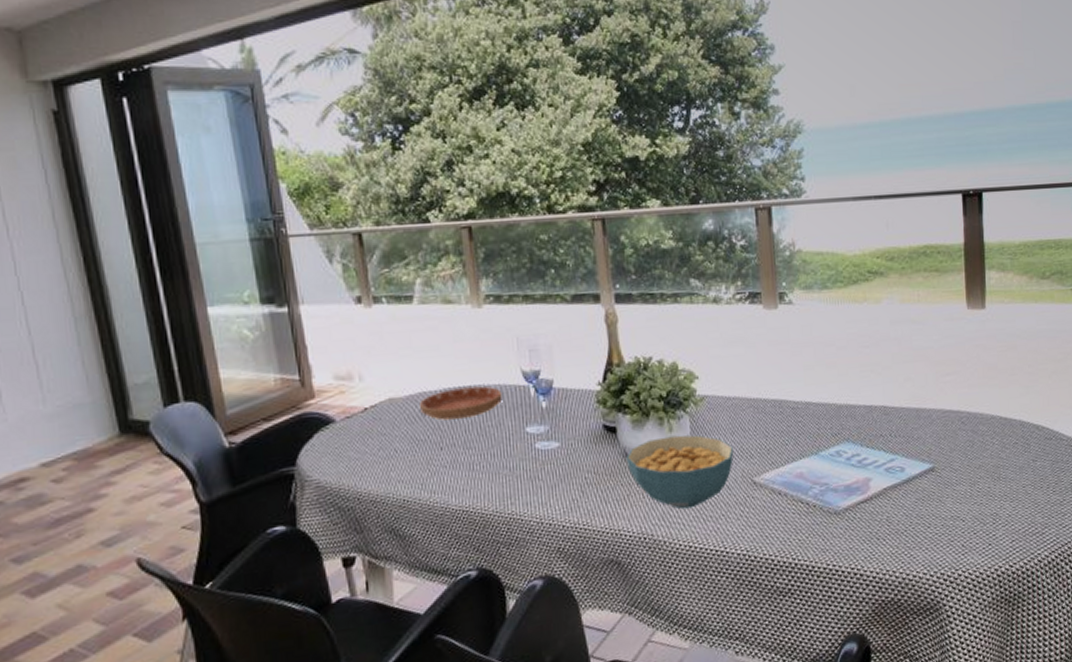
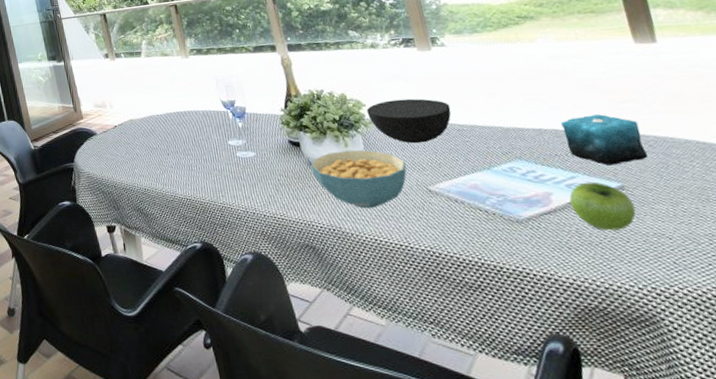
saucer: present [420,386,503,420] -> none [151,111,209,135]
bowl: none [699,369,789,426] -> present [366,98,452,144]
fruit: none [886,464,940,517] -> present [569,181,636,231]
candle: none [891,388,958,445] -> present [561,114,647,165]

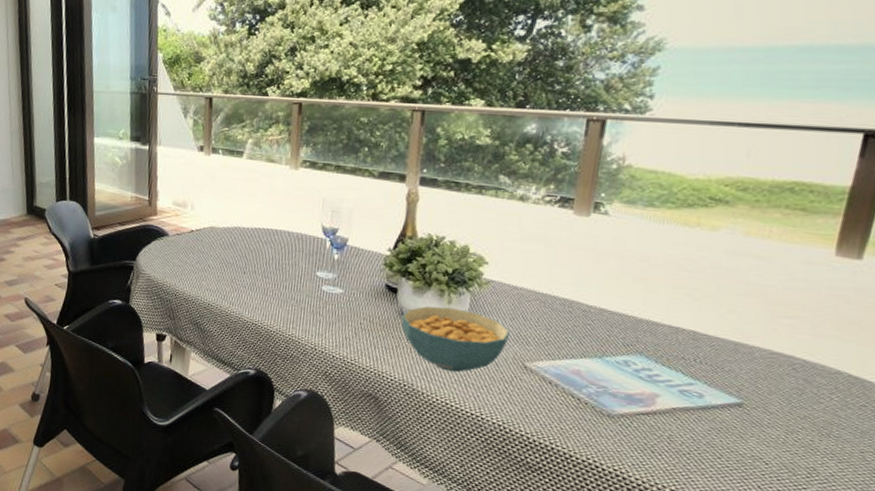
bowl: present [366,98,452,144] -> none [486,263,586,317]
candle: present [561,114,647,165] -> none [699,323,793,382]
fruit: present [569,181,636,231] -> none [674,391,745,446]

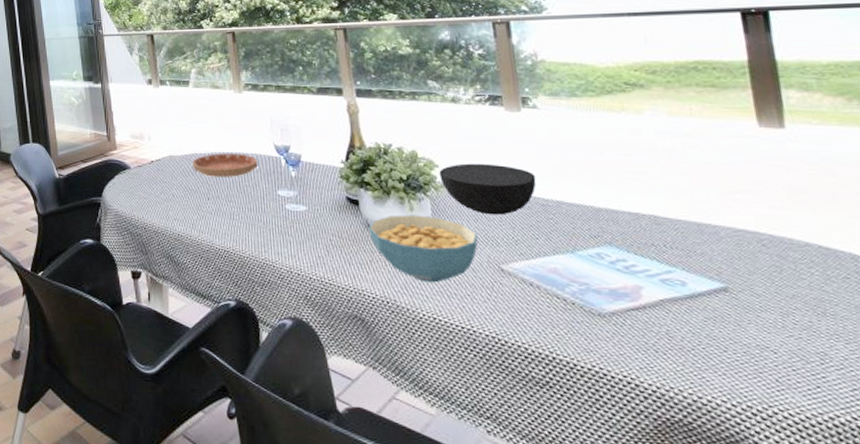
saucer: none [233,229,302,254] -> present [192,153,258,177]
bowl: none [486,263,586,317] -> present [439,163,537,215]

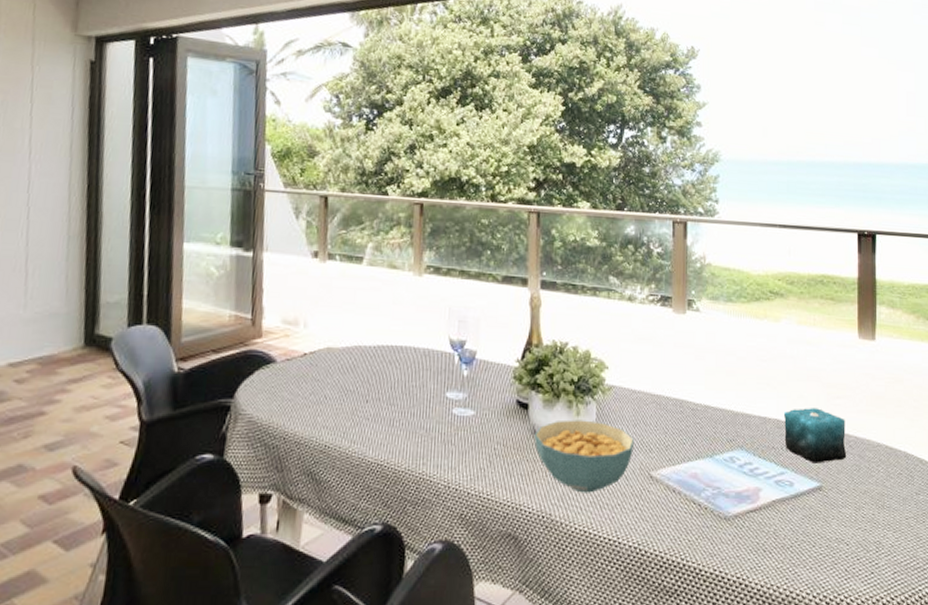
saucer: present [192,153,258,177] -> none [354,346,429,376]
bowl: present [439,163,537,215] -> none [608,365,690,420]
candle: none [663,203,759,263] -> present [784,408,846,463]

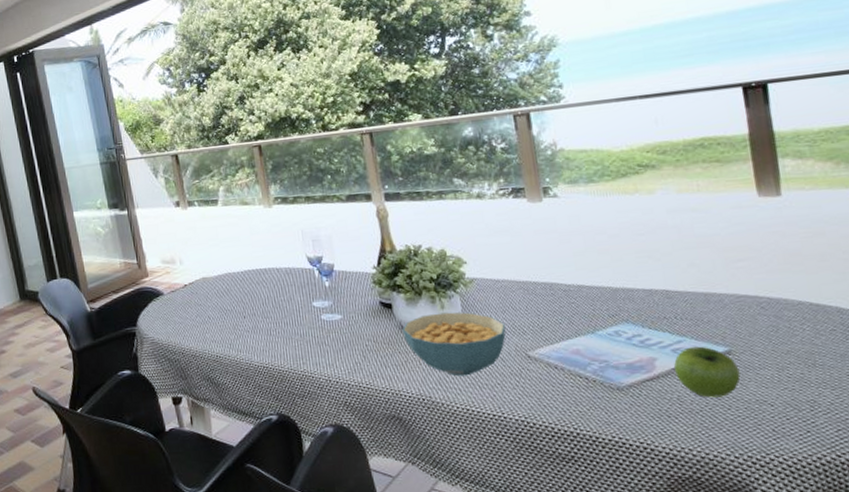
fruit: none [775,479,826,533] -> present [674,346,741,398]
candle: present [784,408,846,463] -> none [673,273,758,329]

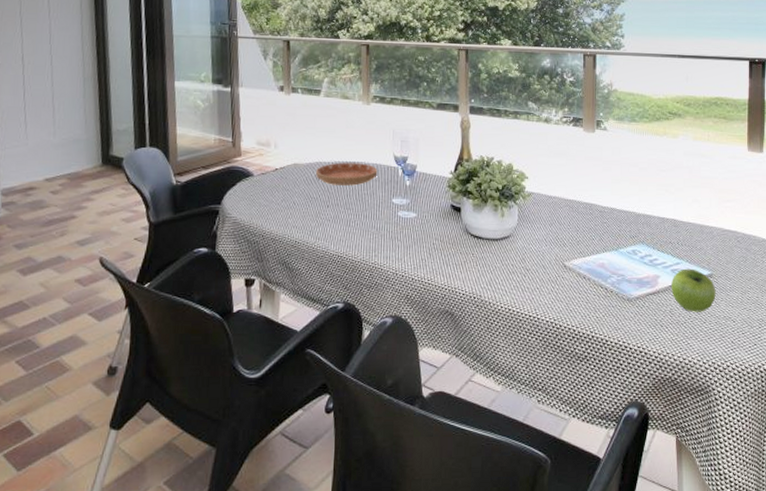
saucer: none [226,269,292,295] -> present [316,162,378,186]
cereal bowl: present [402,312,506,377] -> none [466,220,551,279]

